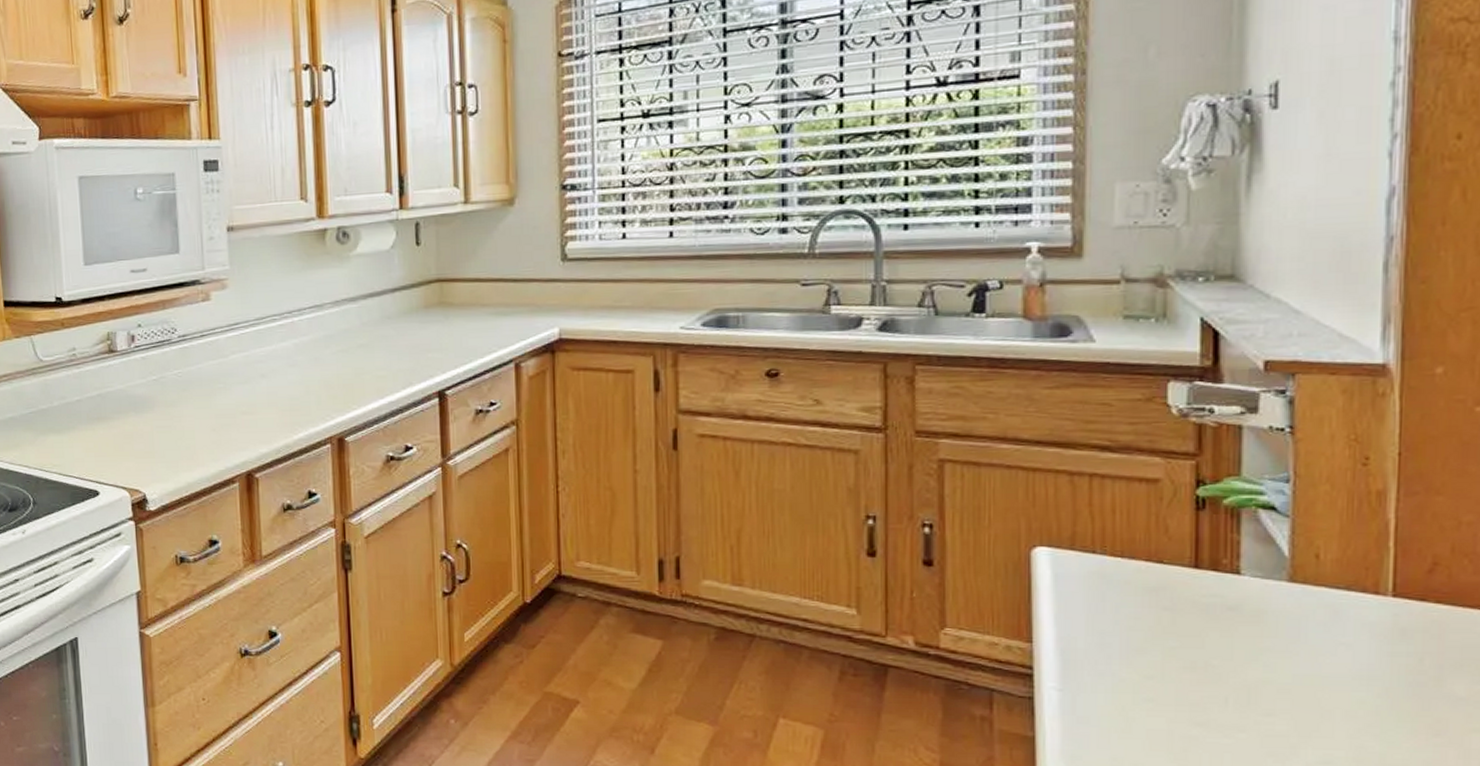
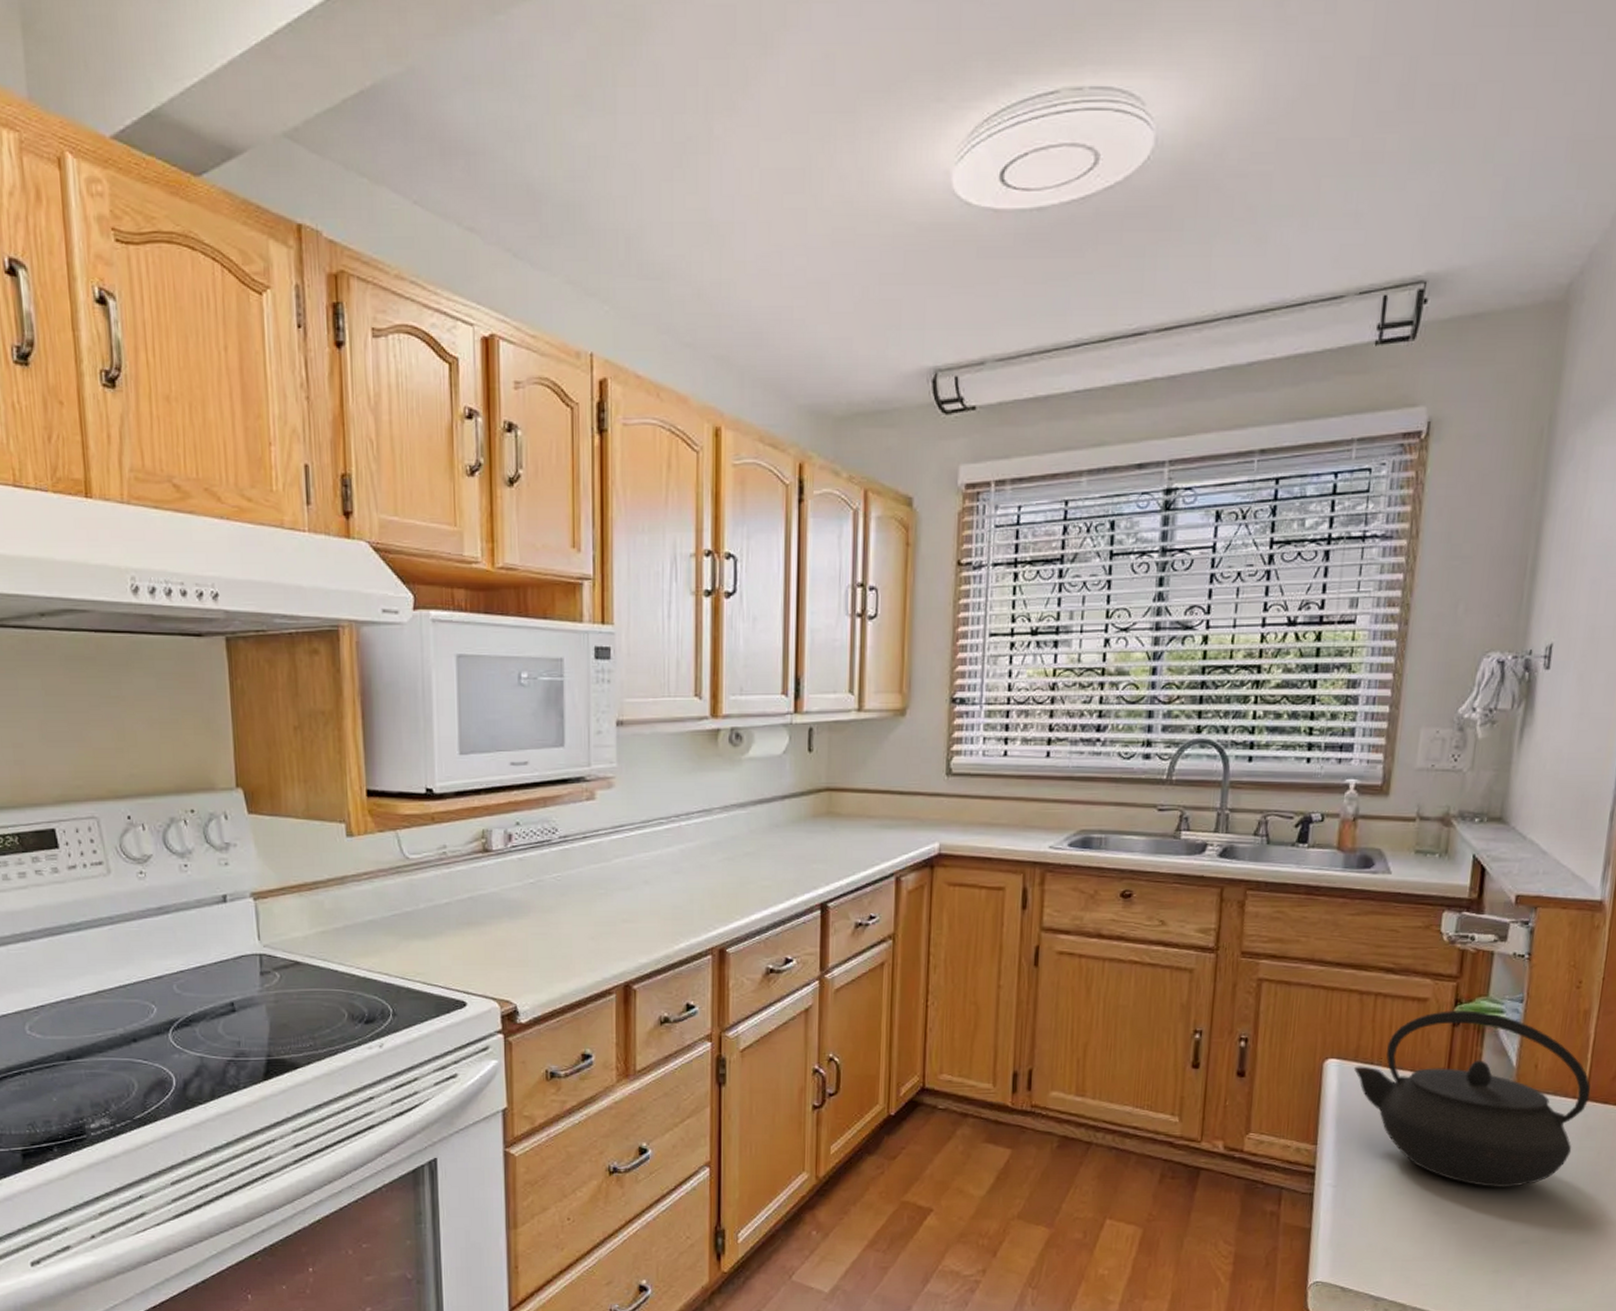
kettle: none [1070,491,1399,697] -> present [1353,1009,1591,1187]

